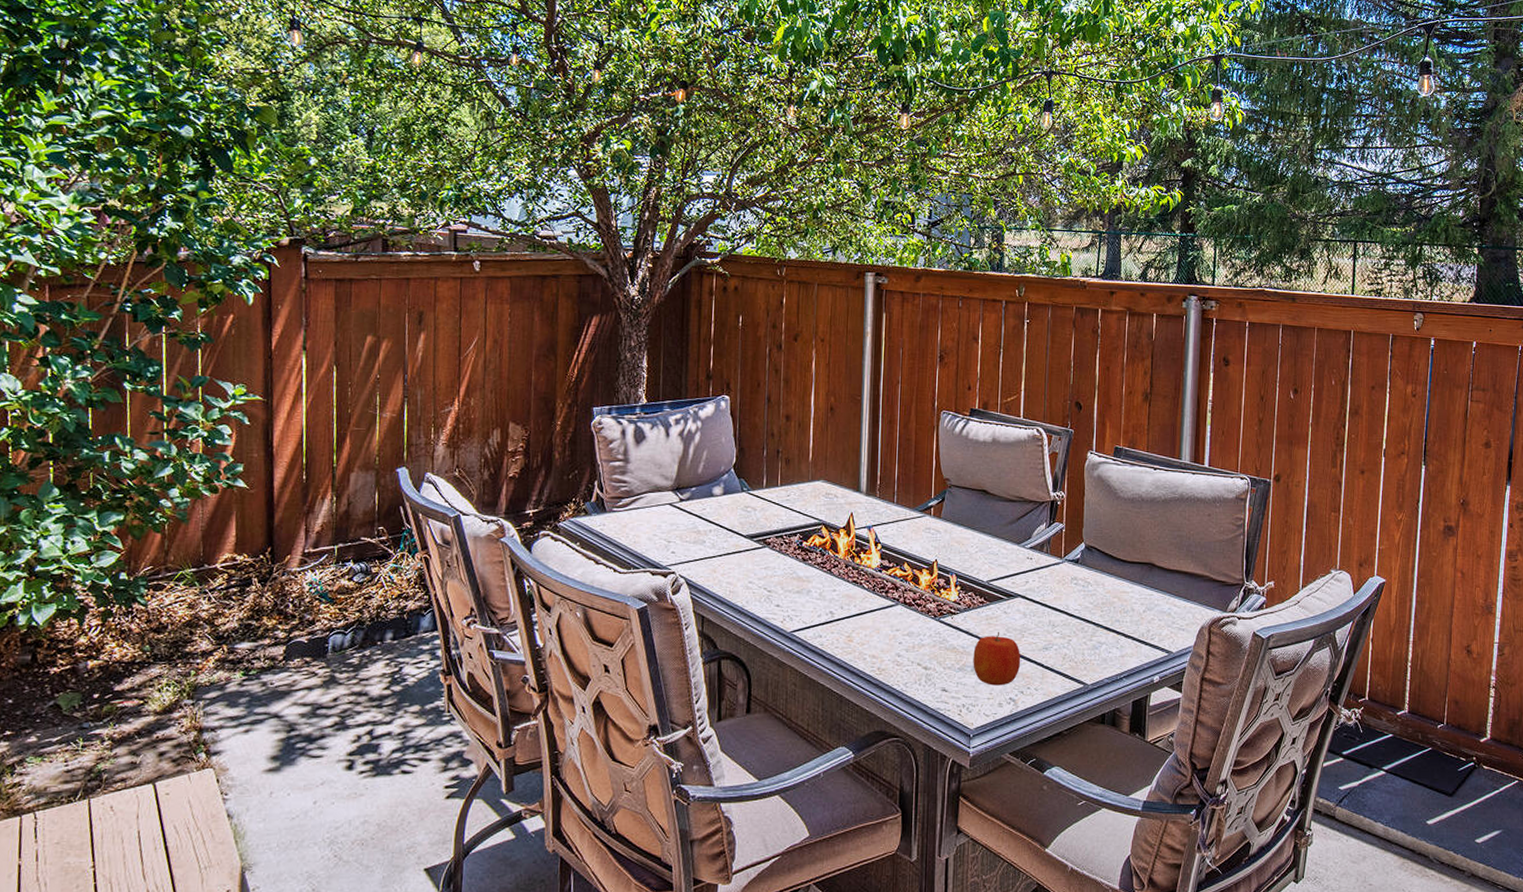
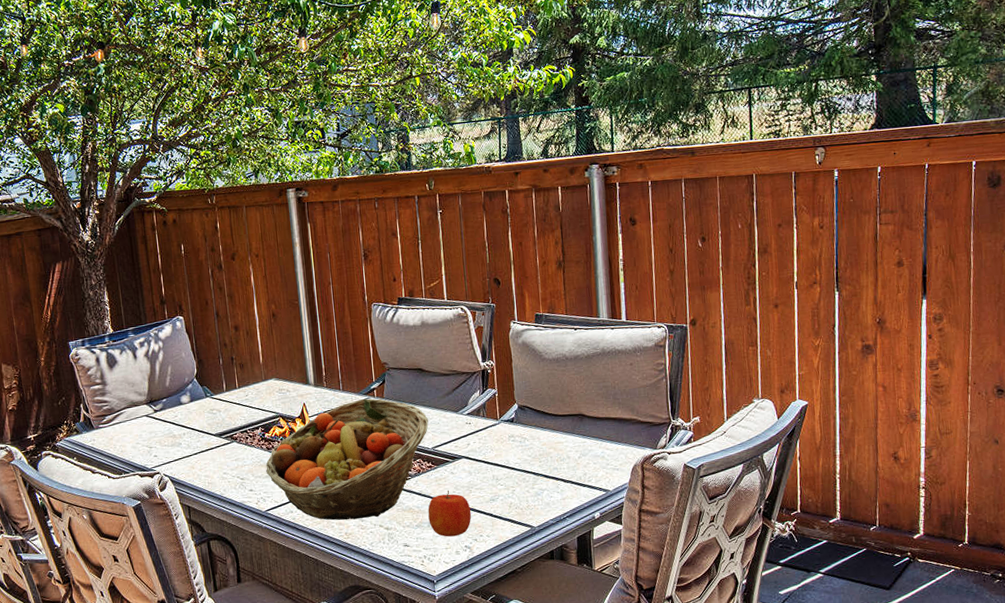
fruit basket: none [798,516,986,654] -> present [266,398,429,520]

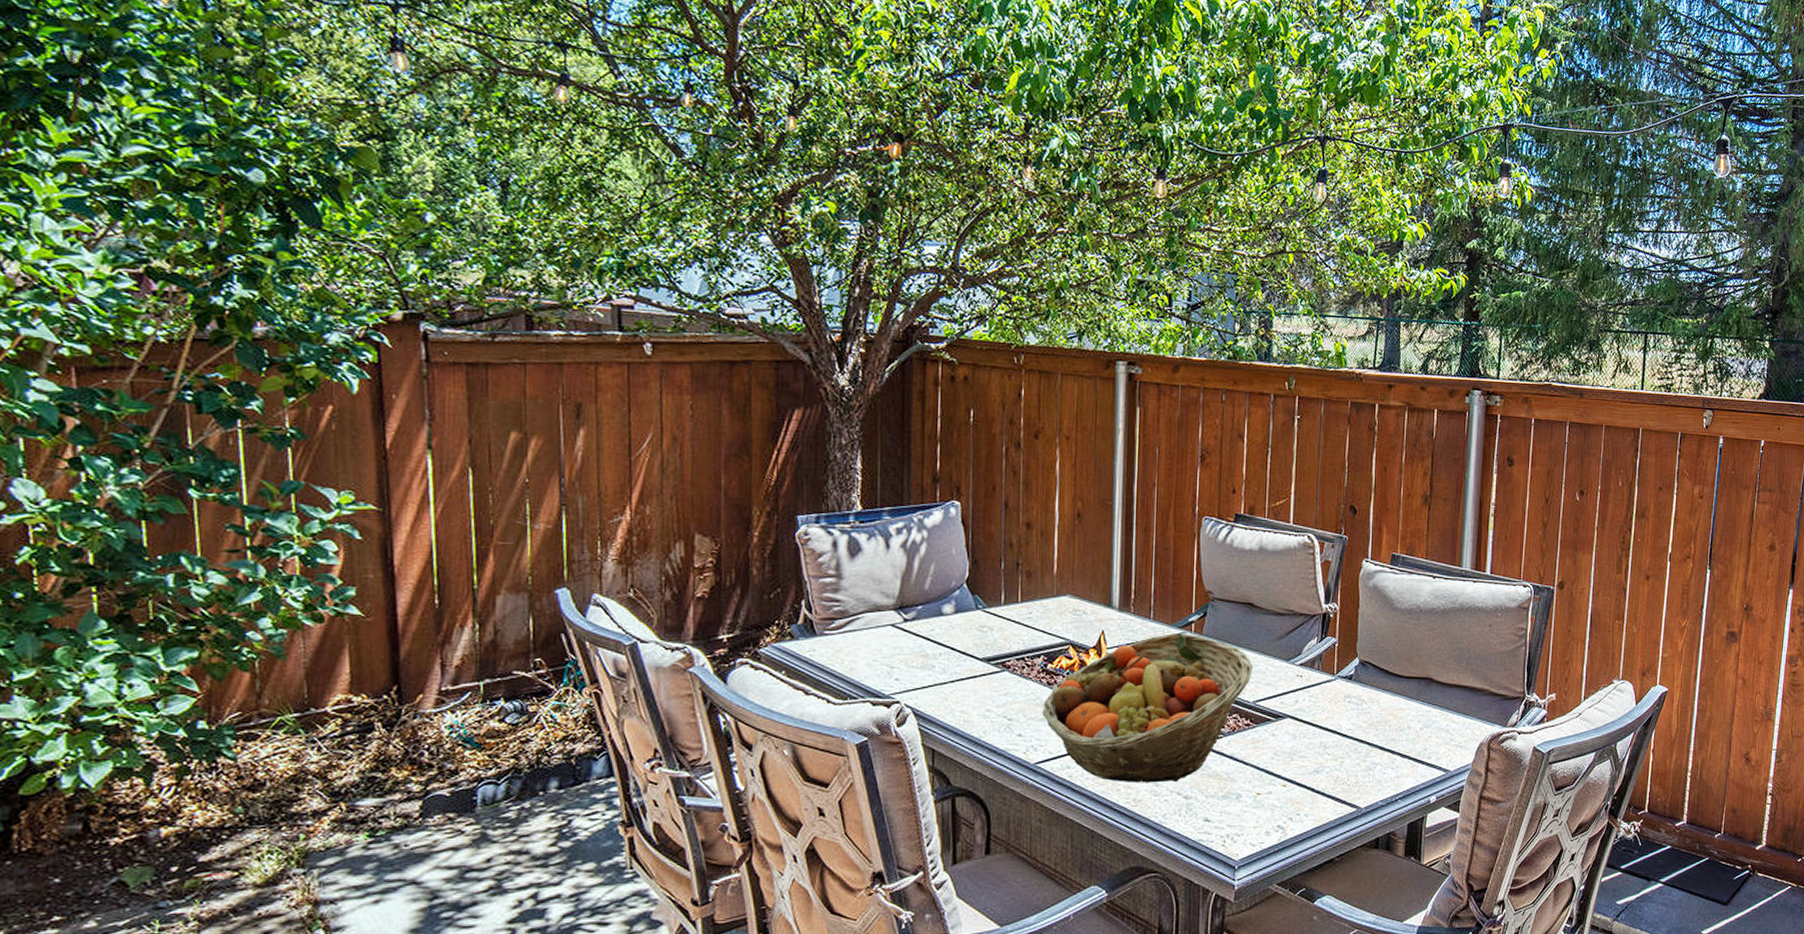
apple: present [428,490,472,537] -> none [1238,755,1290,813]

